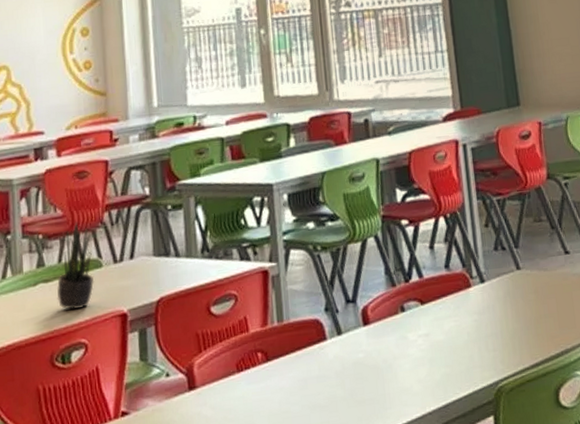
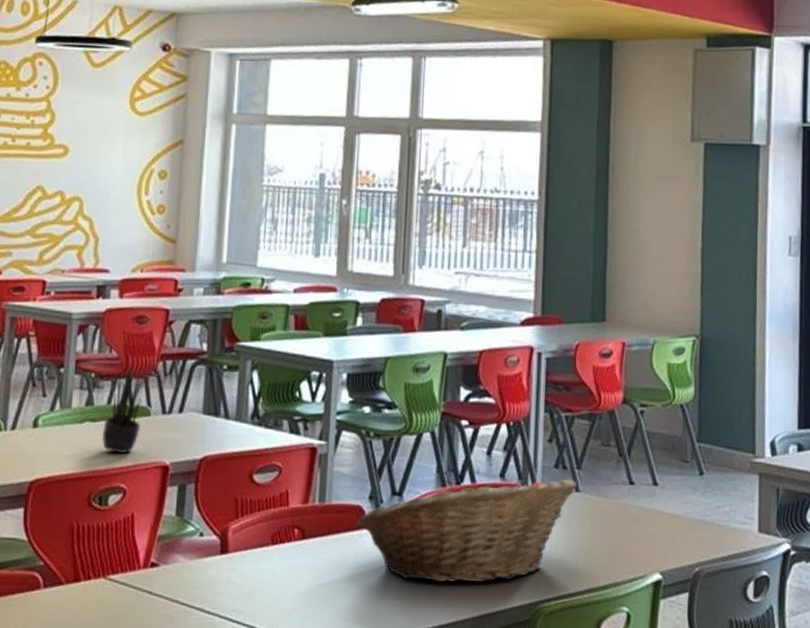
fruit basket: none [316,258,517,382] -> present [357,478,577,583]

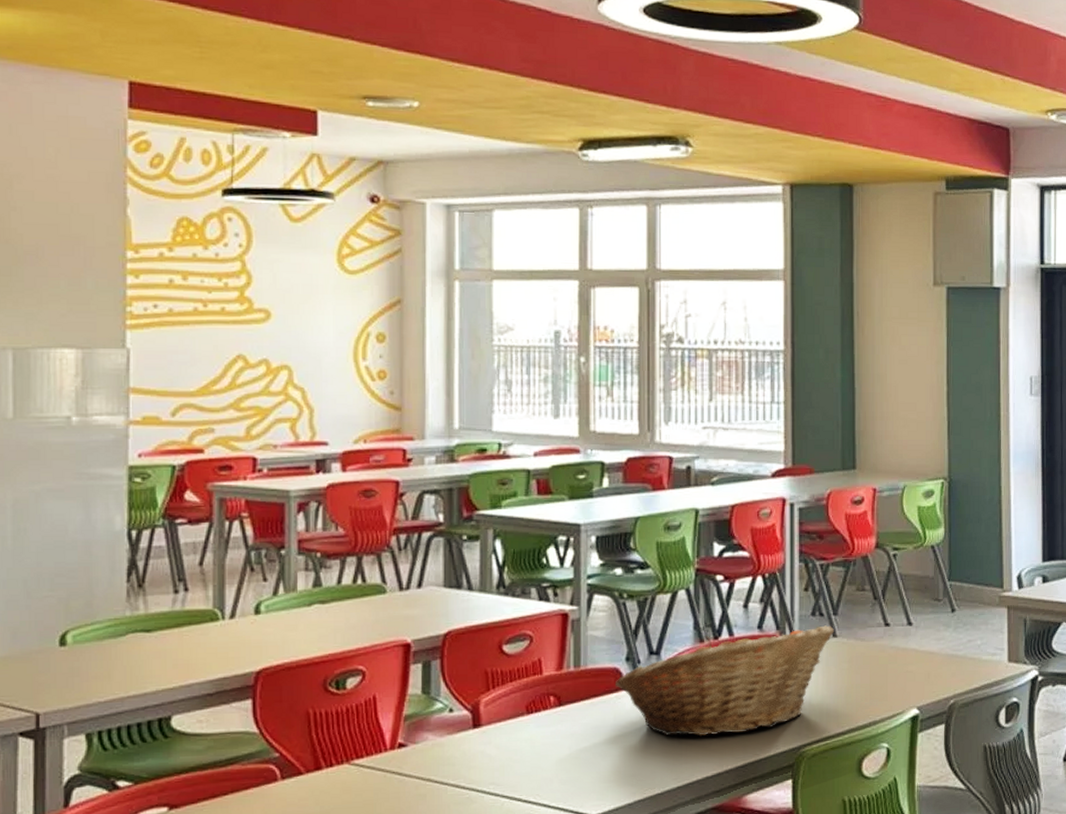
potted plant: present [101,366,143,454] -> none [334,543,377,635]

